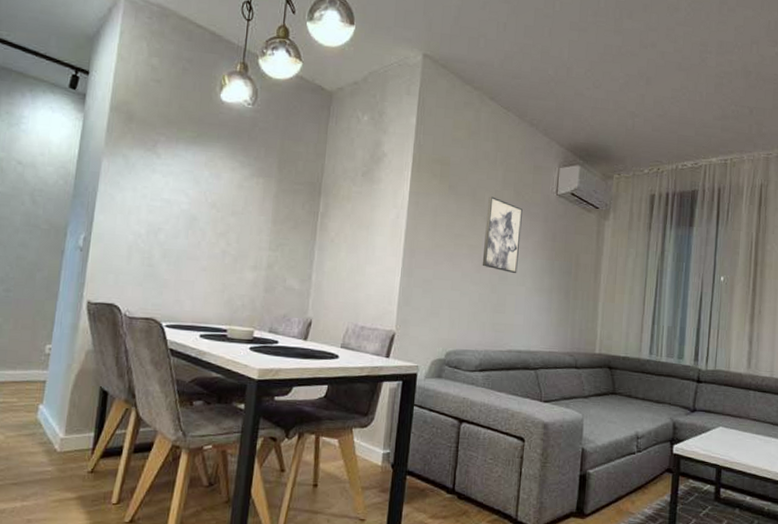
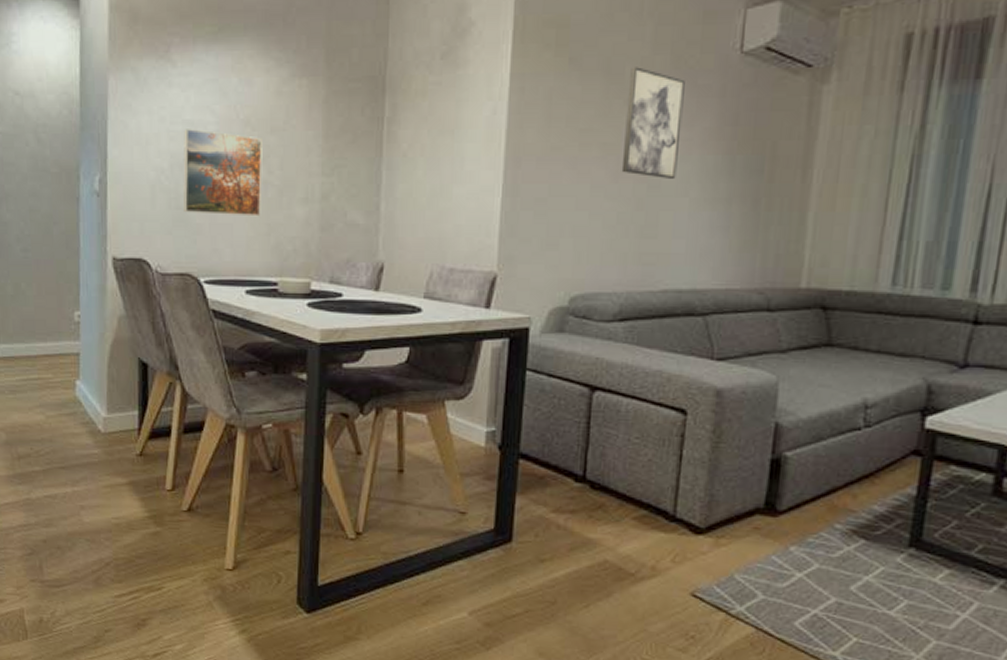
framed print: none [154,205,224,277] -> present [183,129,262,217]

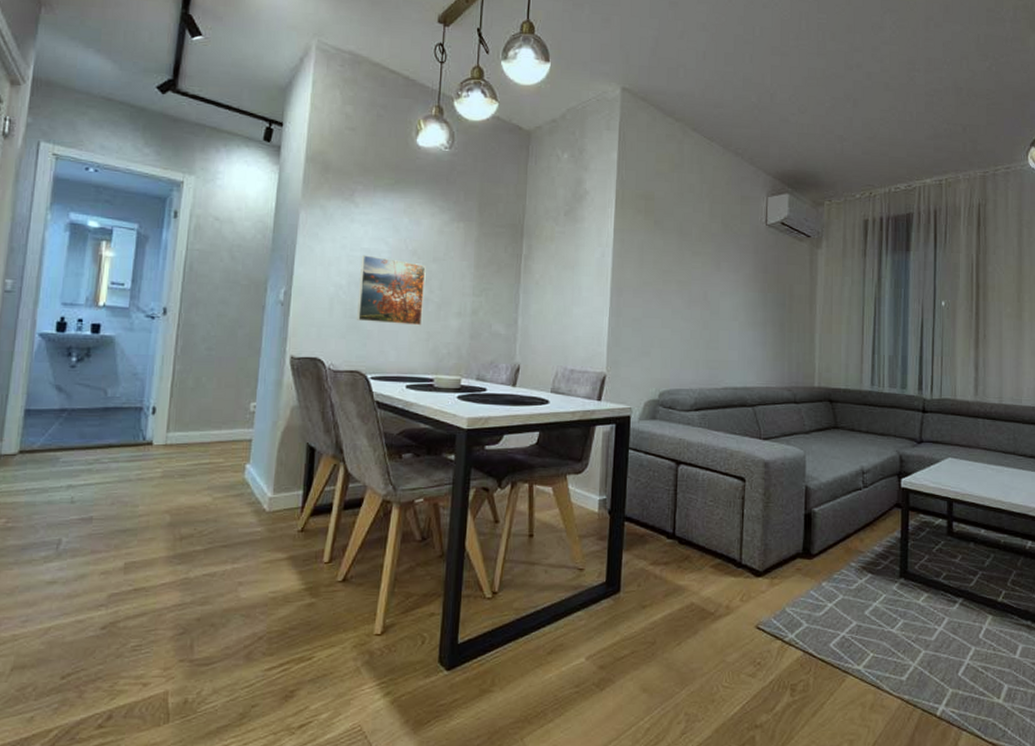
wall art: present [621,67,685,178] -> none [692,230,731,308]

